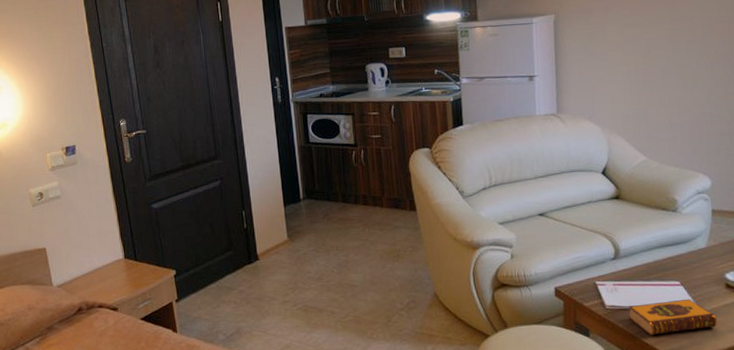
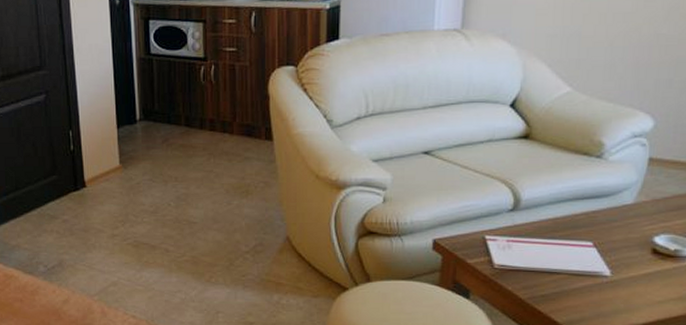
hardback book: present [628,298,718,336] -> none [521,263,635,303]

